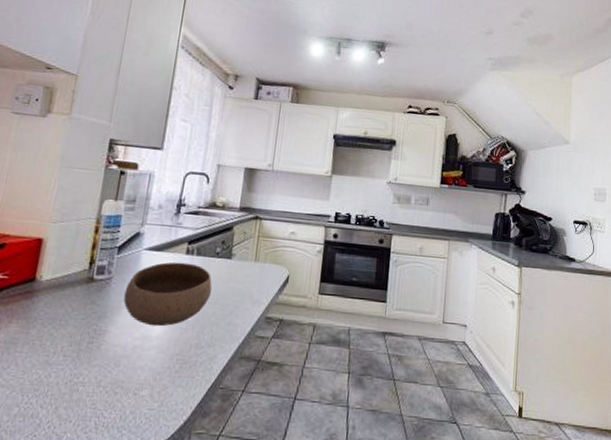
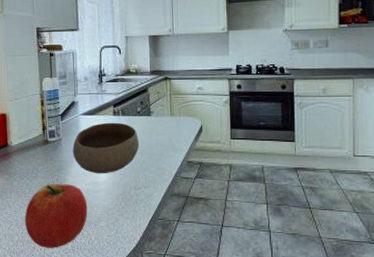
apple: none [33,336,130,426] -> present [25,184,88,248]

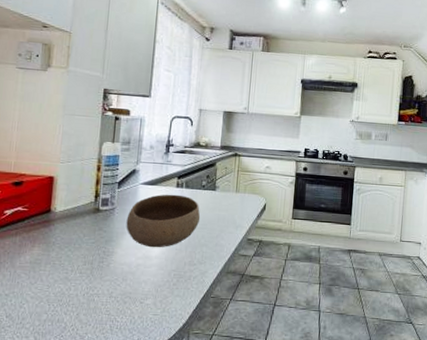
apple: present [25,184,88,248] -> none [58,256,135,328]

